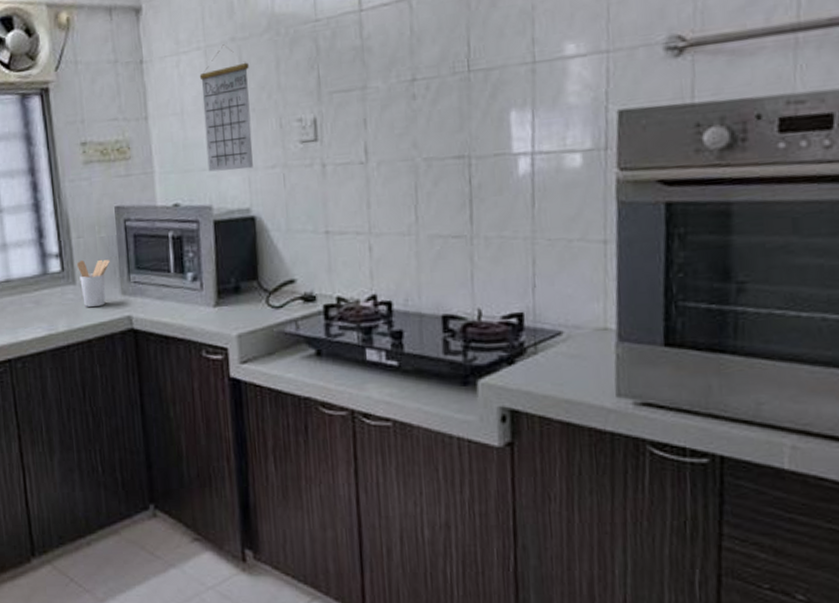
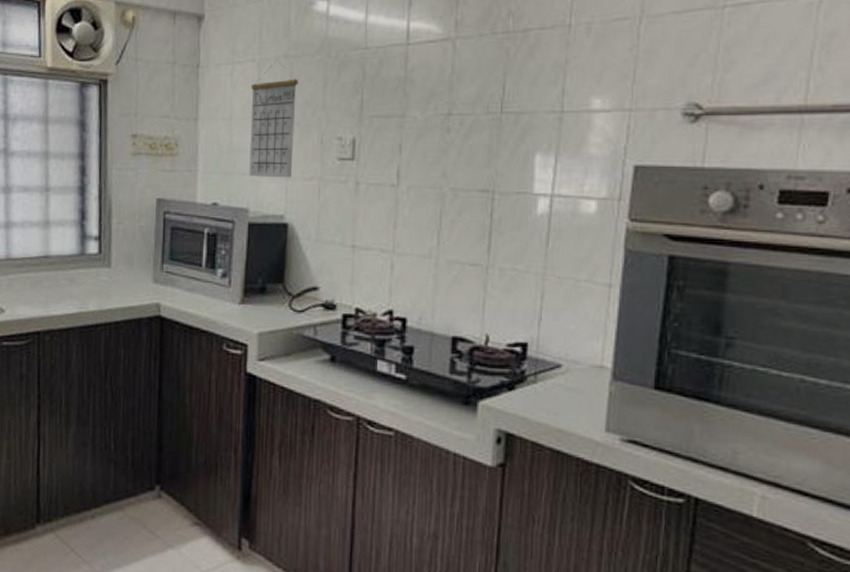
utensil holder: present [77,259,110,307] -> none [114,245,146,291]

